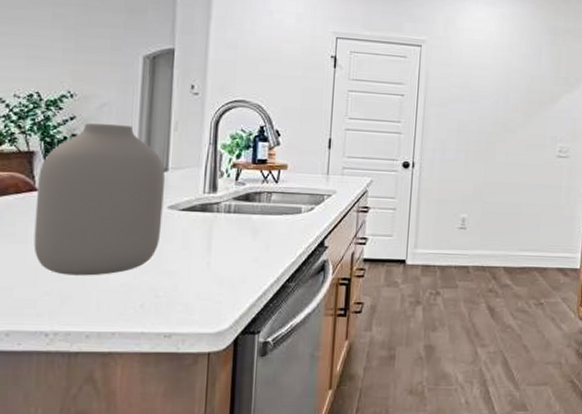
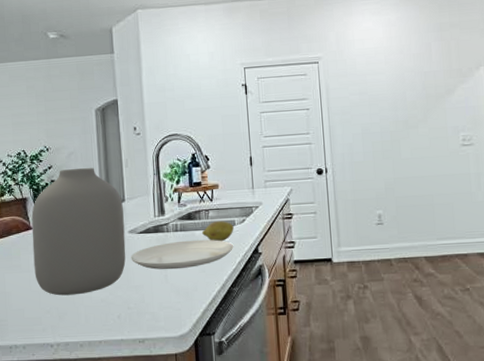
plate: none [167,224,297,257] -> present [131,239,234,270]
fruit: none [259,206,299,230] -> present [201,221,234,242]

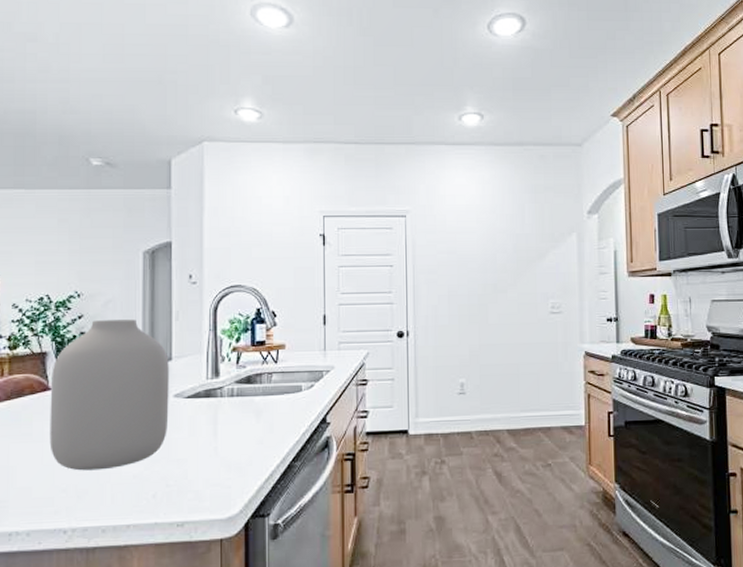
plate: present [131,239,234,270] -> none [174,406,299,441]
fruit: present [201,221,234,242] -> none [262,386,300,410]

